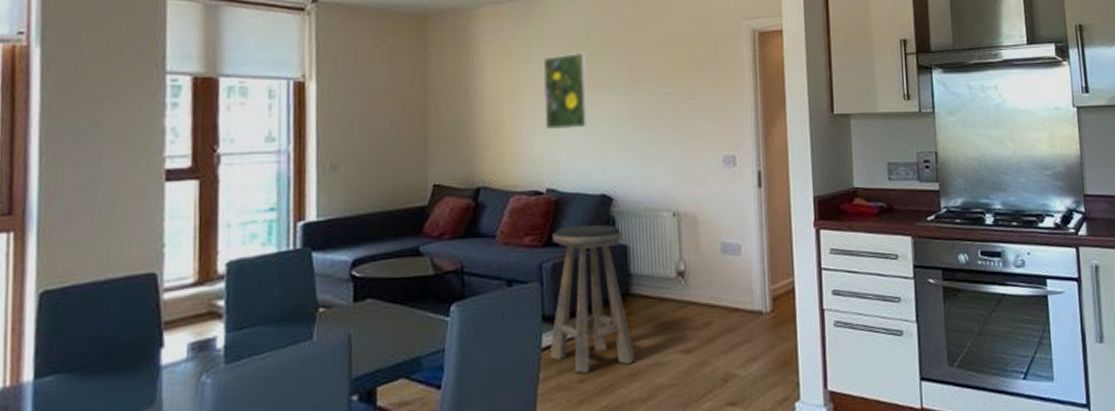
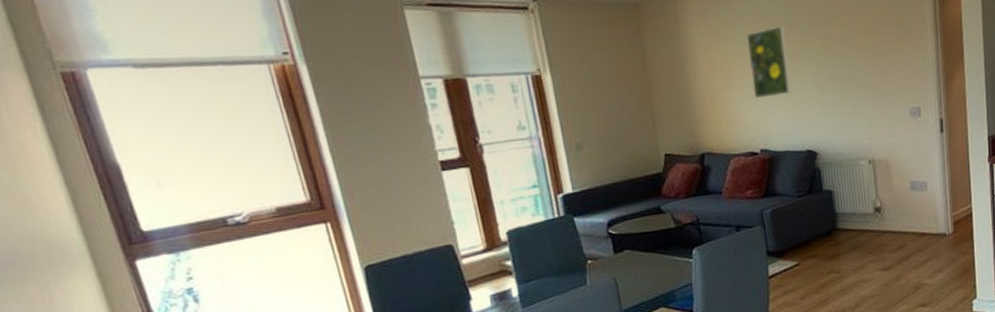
stool: present [549,224,635,373] -> none [769,175,844,293]

